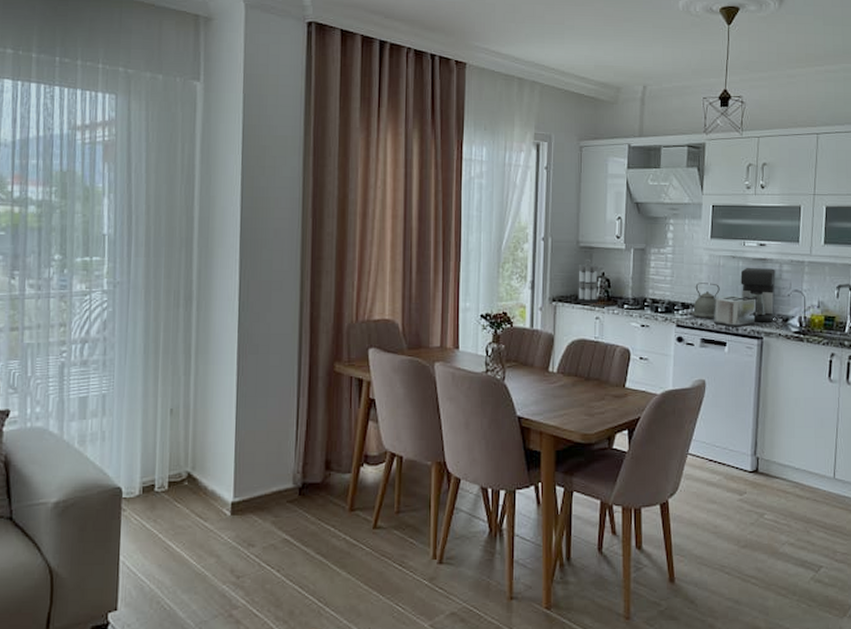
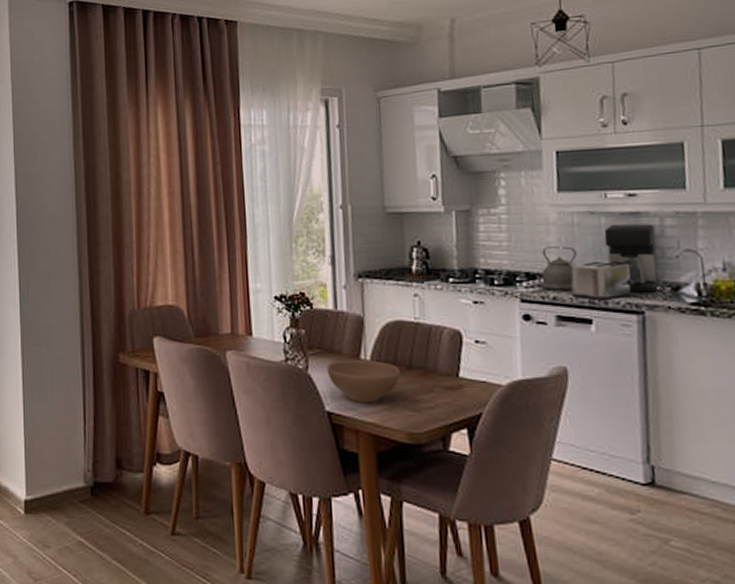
bowl: none [520,371,580,409] -> present [326,359,401,404]
spice rack: present [577,258,599,304] -> none [386,226,417,279]

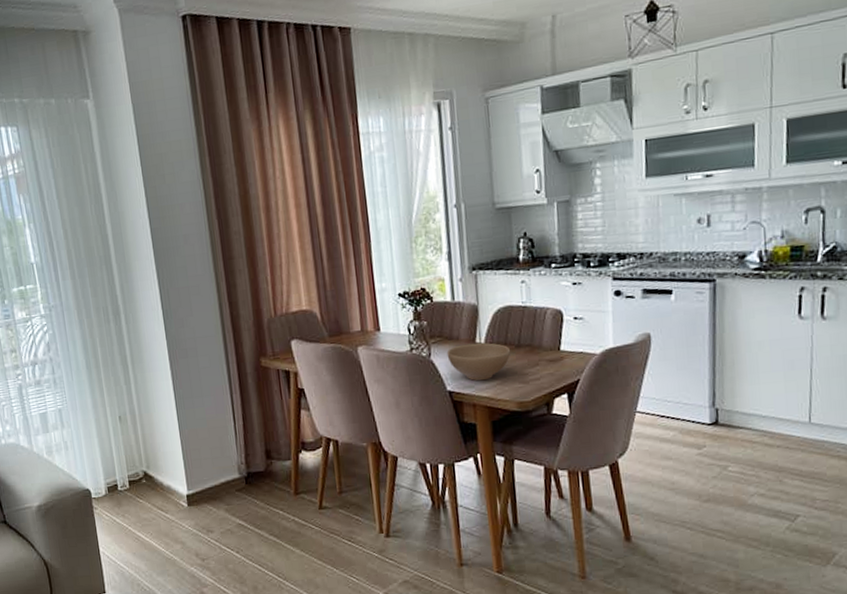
kettle: present [539,246,577,292] -> none [628,227,661,268]
toaster: present [569,260,635,302] -> none [654,236,708,274]
coffee maker: present [603,224,660,293] -> none [684,201,729,264]

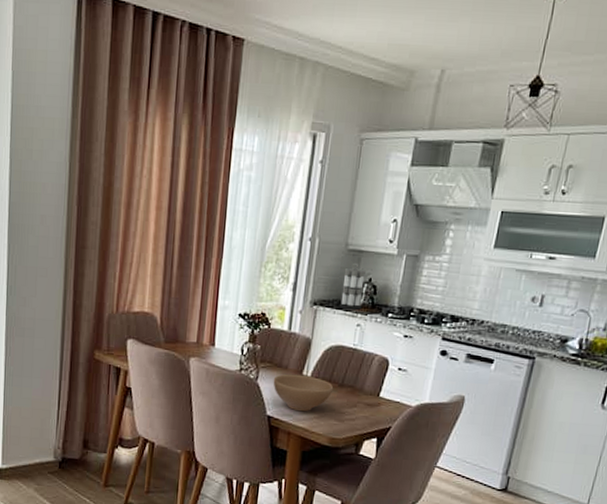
spice rack: none [496,220,524,269] -> present [339,262,366,311]

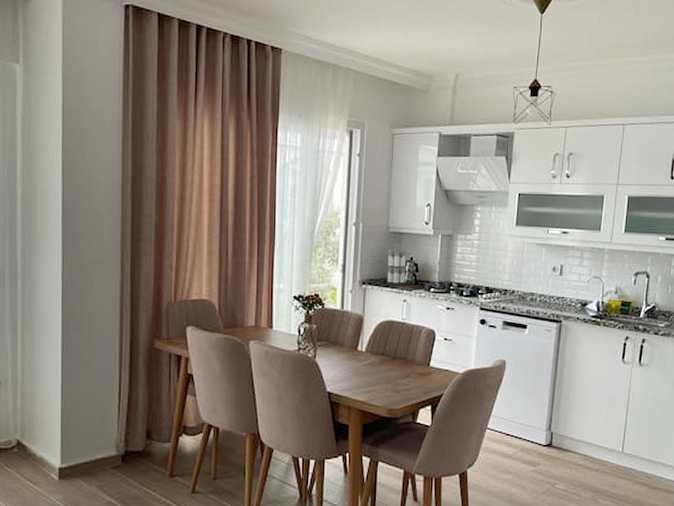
bowl: present [273,374,334,412] -> none [330,350,387,386]

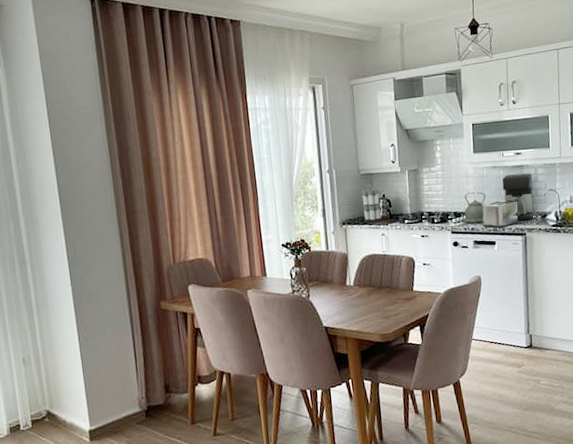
kettle: none [494,268,523,303] -> present [462,192,486,224]
toaster: none [515,281,558,312] -> present [481,200,520,229]
coffee maker: none [543,254,577,307] -> present [502,173,535,221]

